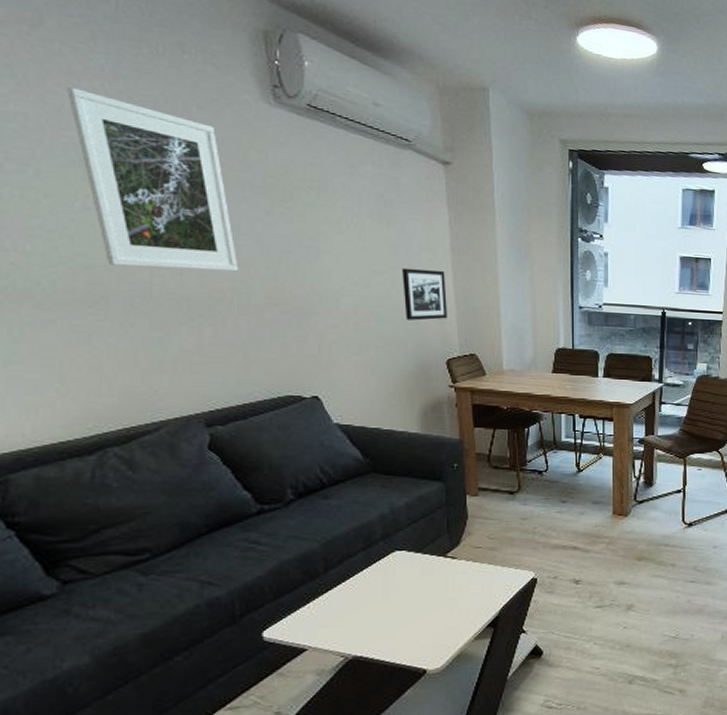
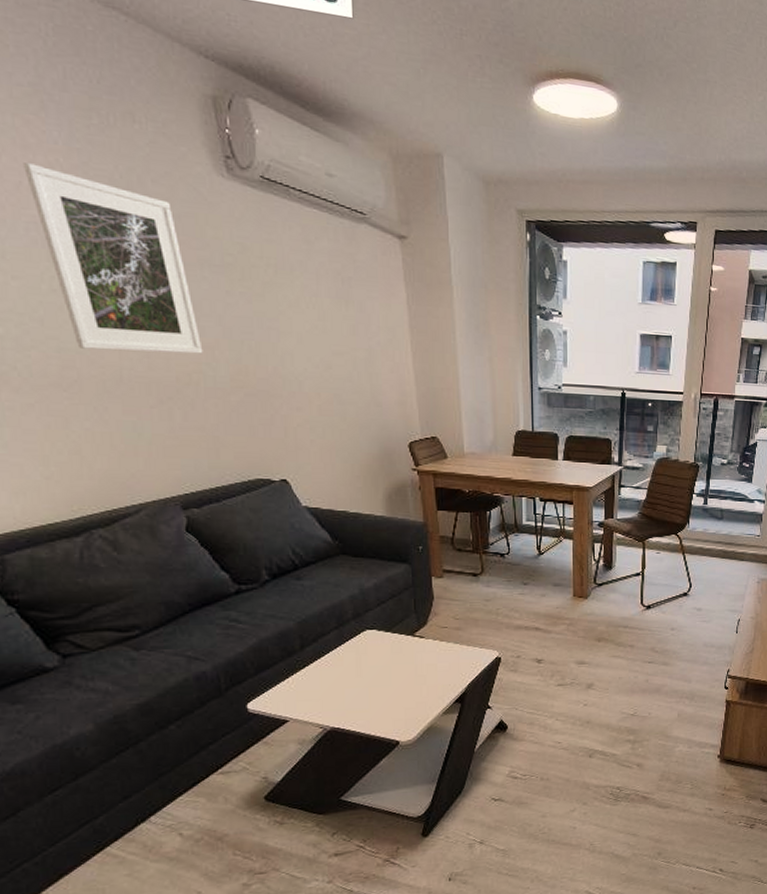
picture frame: present [402,267,447,321] -> none [362,348,408,403]

